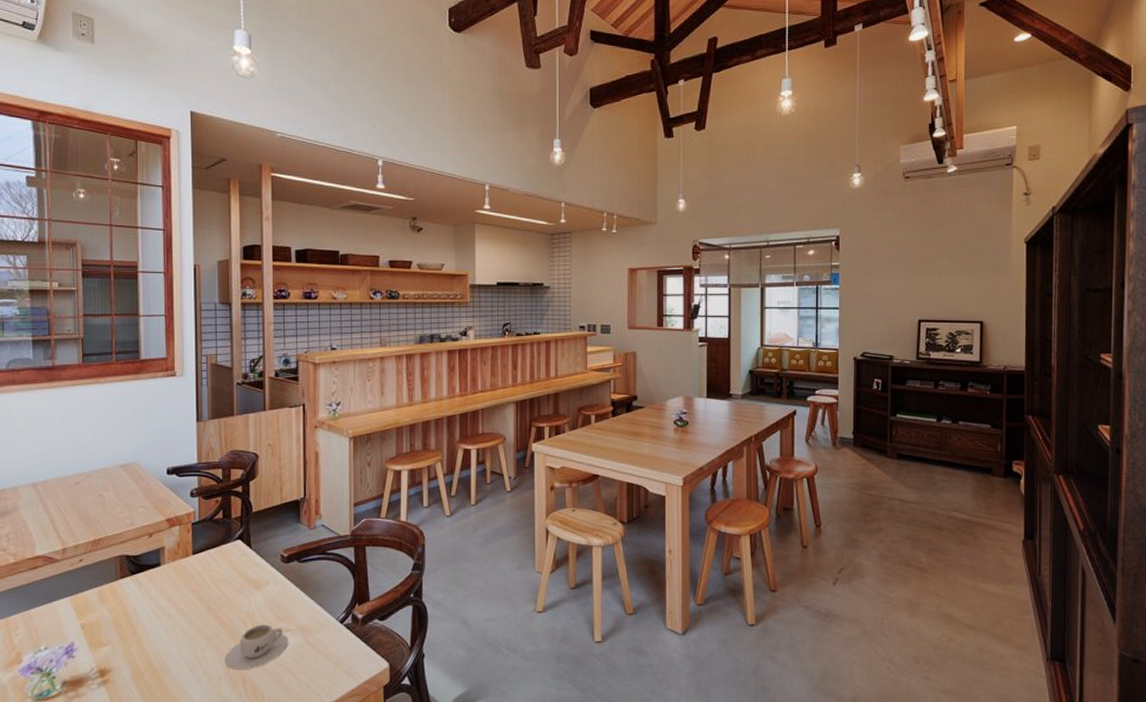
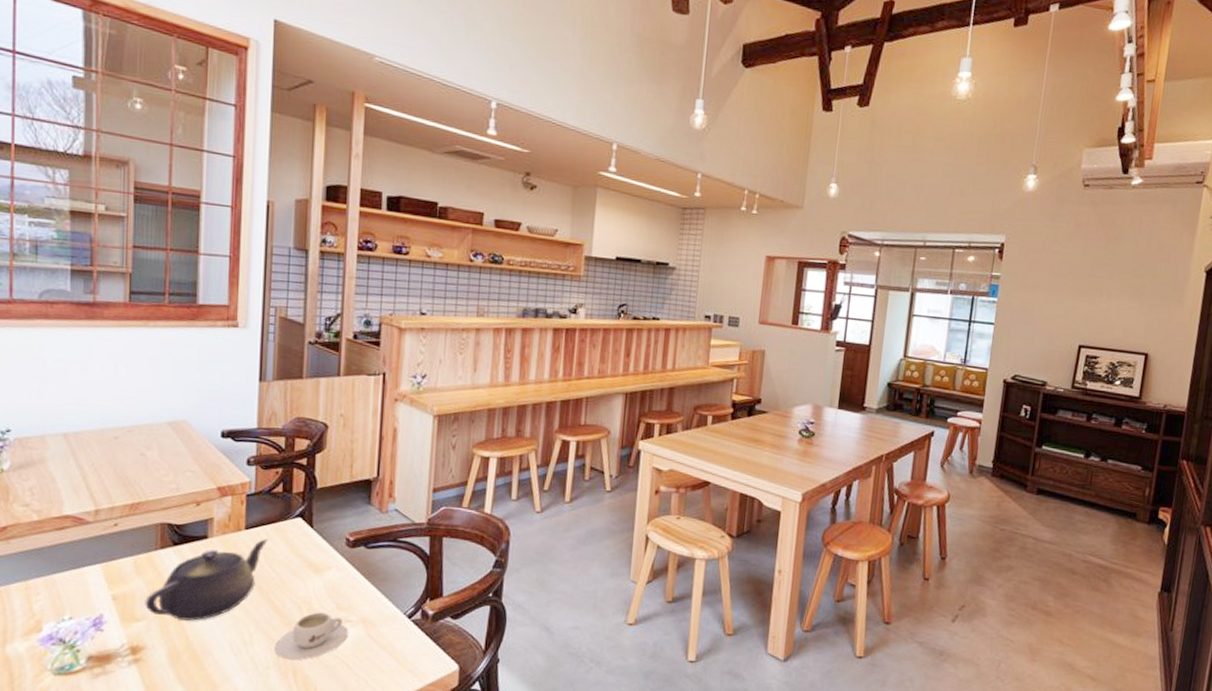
teapot: none [109,562,213,643] -> present [145,539,268,622]

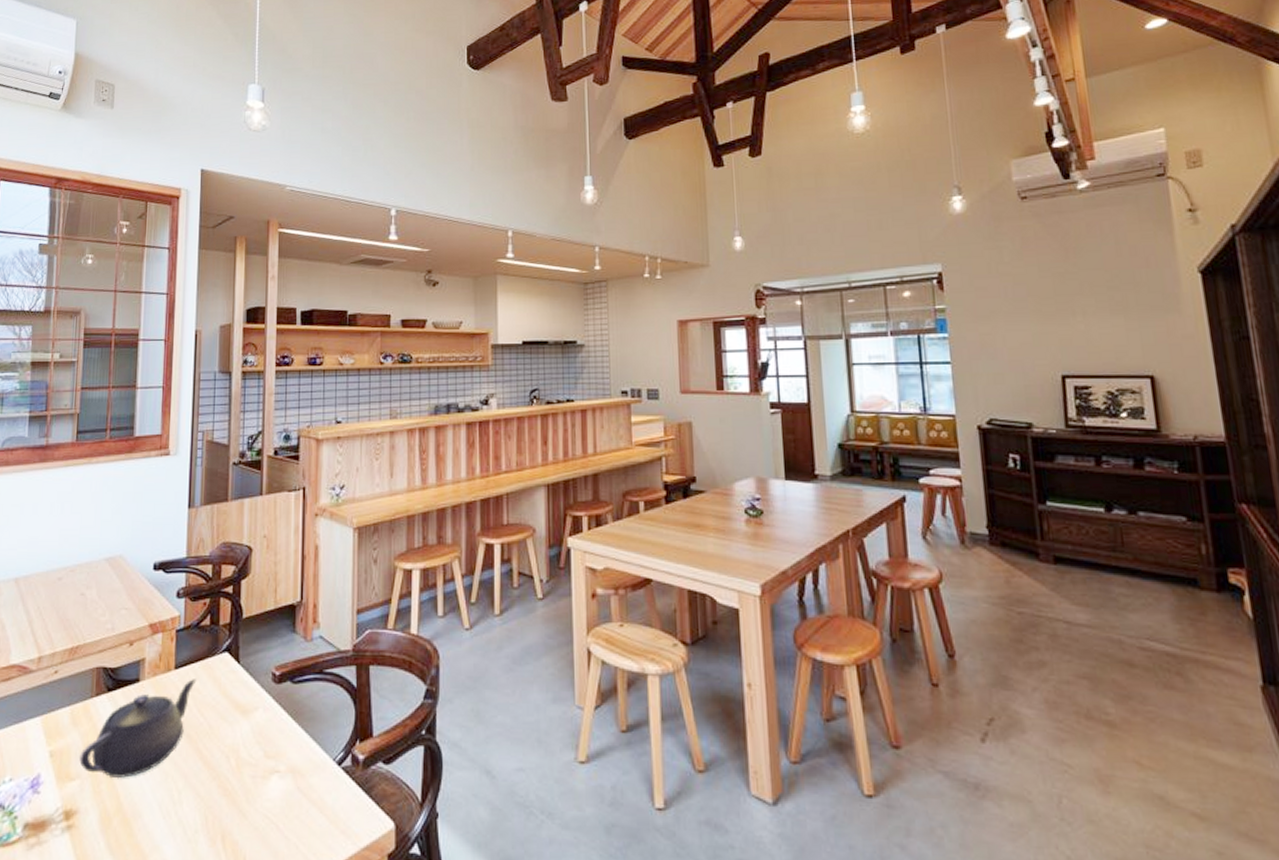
teacup: present [275,612,349,660] -> none [203,762,277,822]

